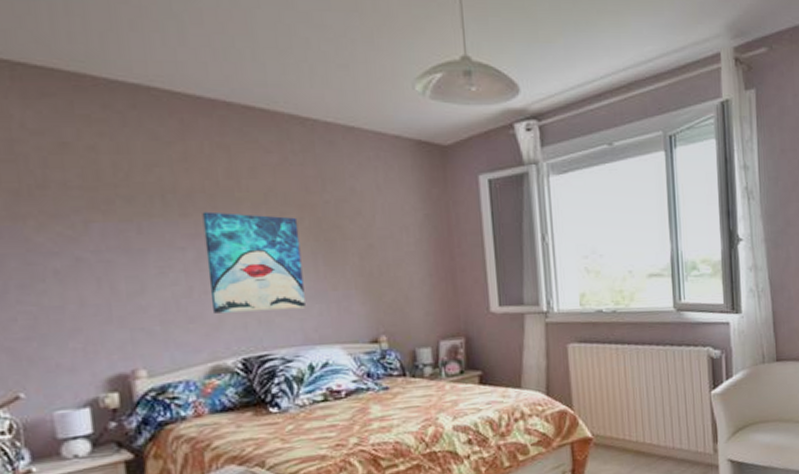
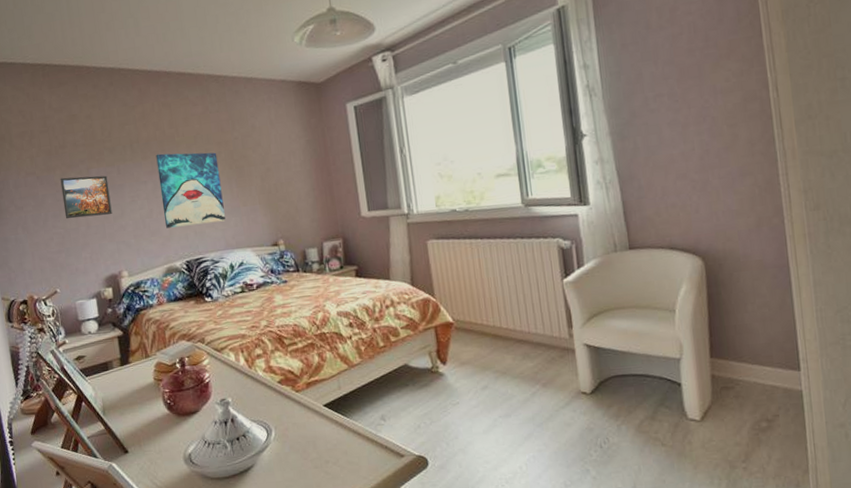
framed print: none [34,231,125,293] -> present [60,175,112,219]

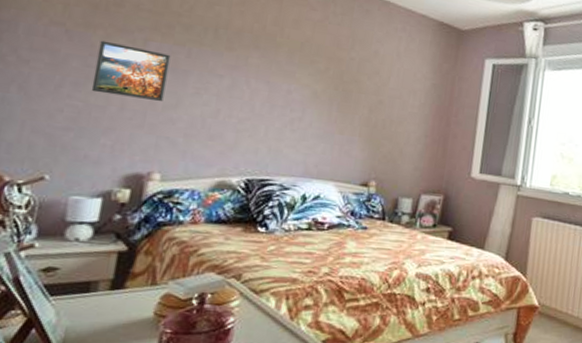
wall art: present [156,152,226,228] -> none [232,49,324,145]

